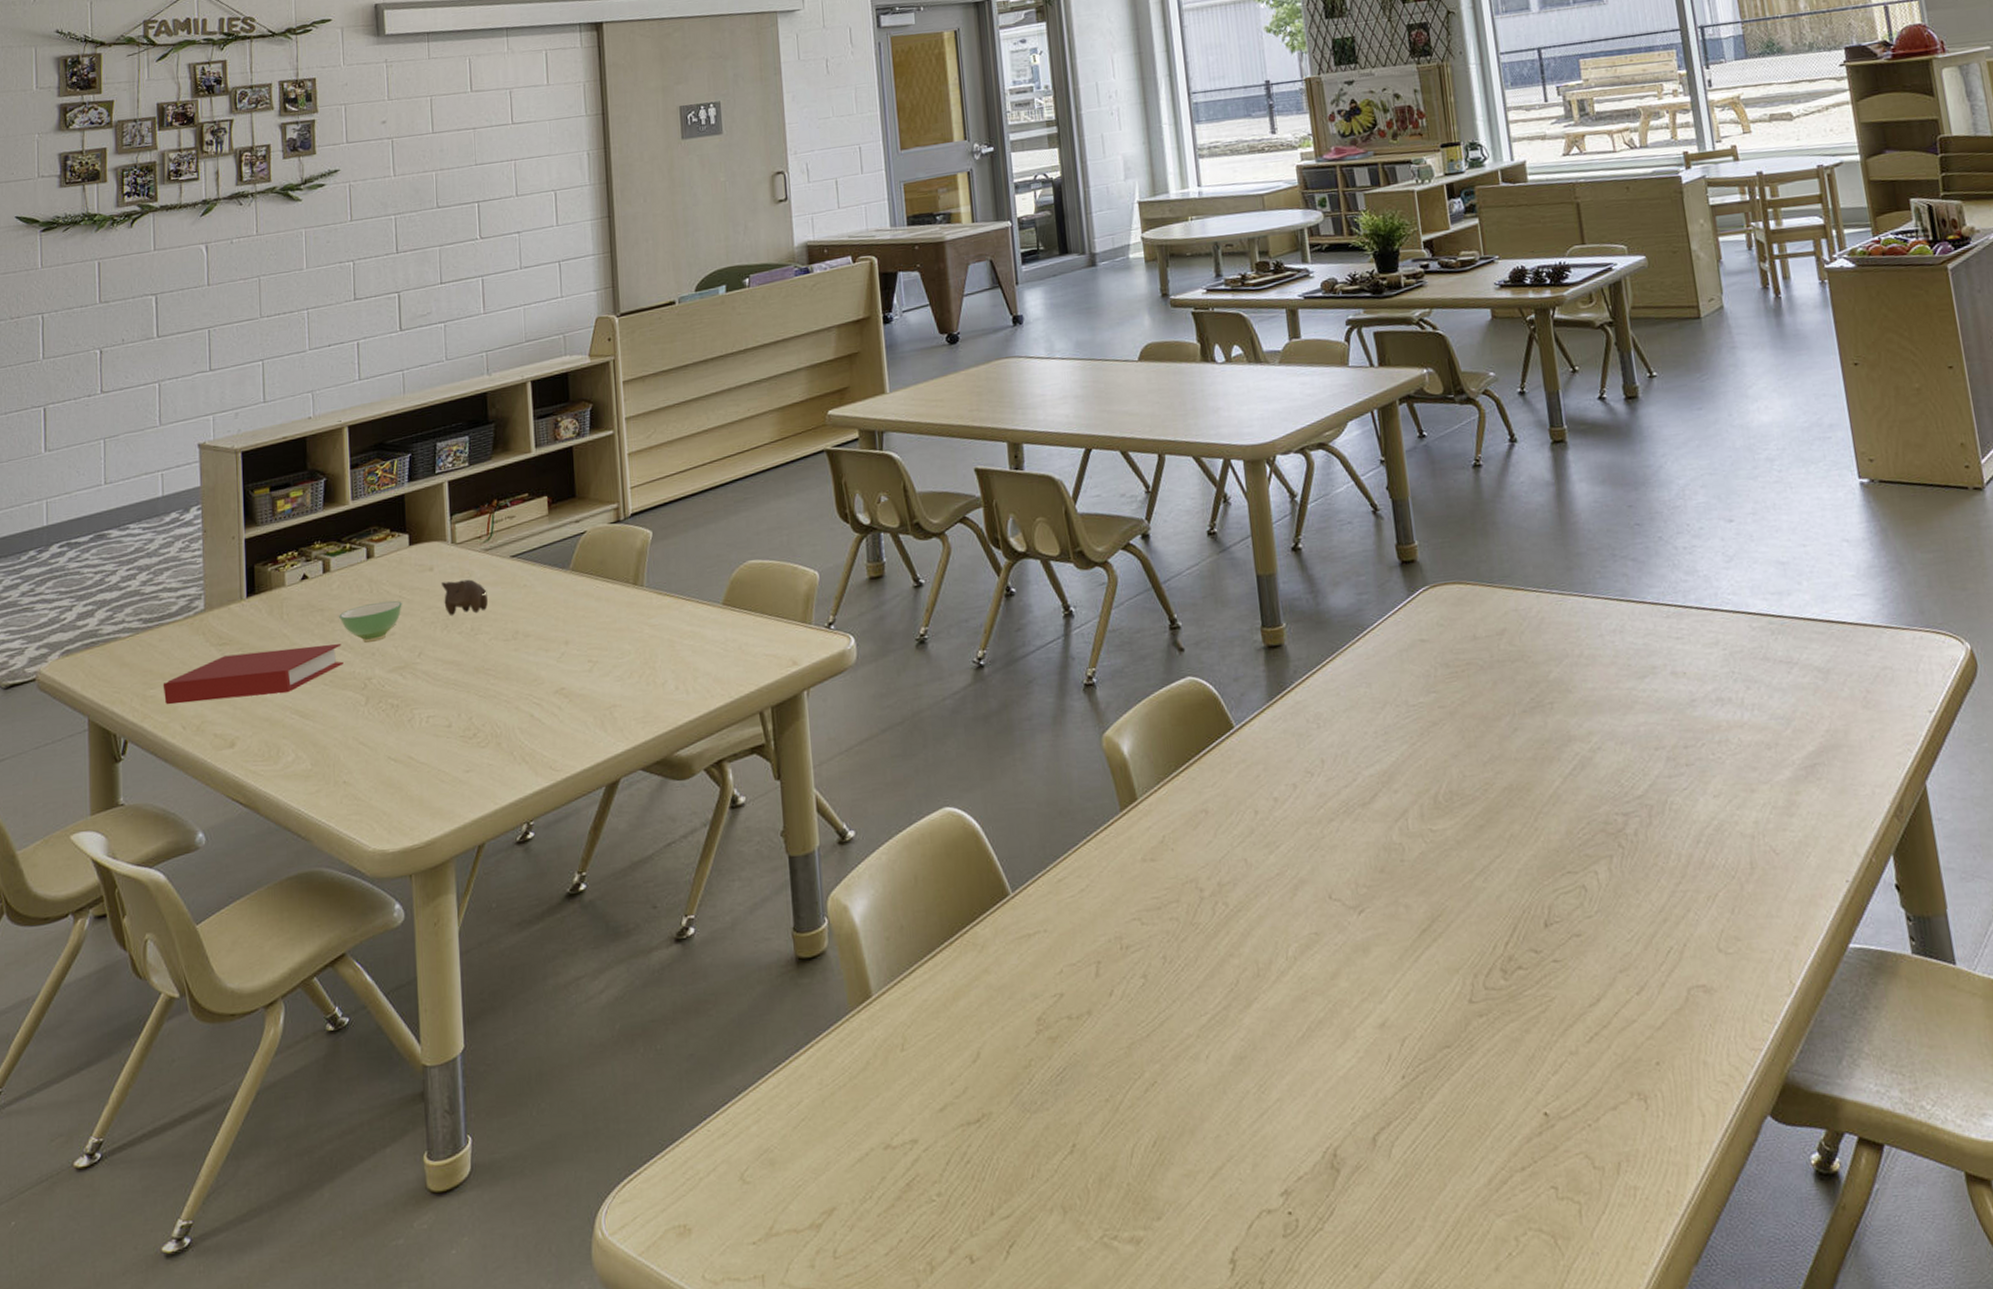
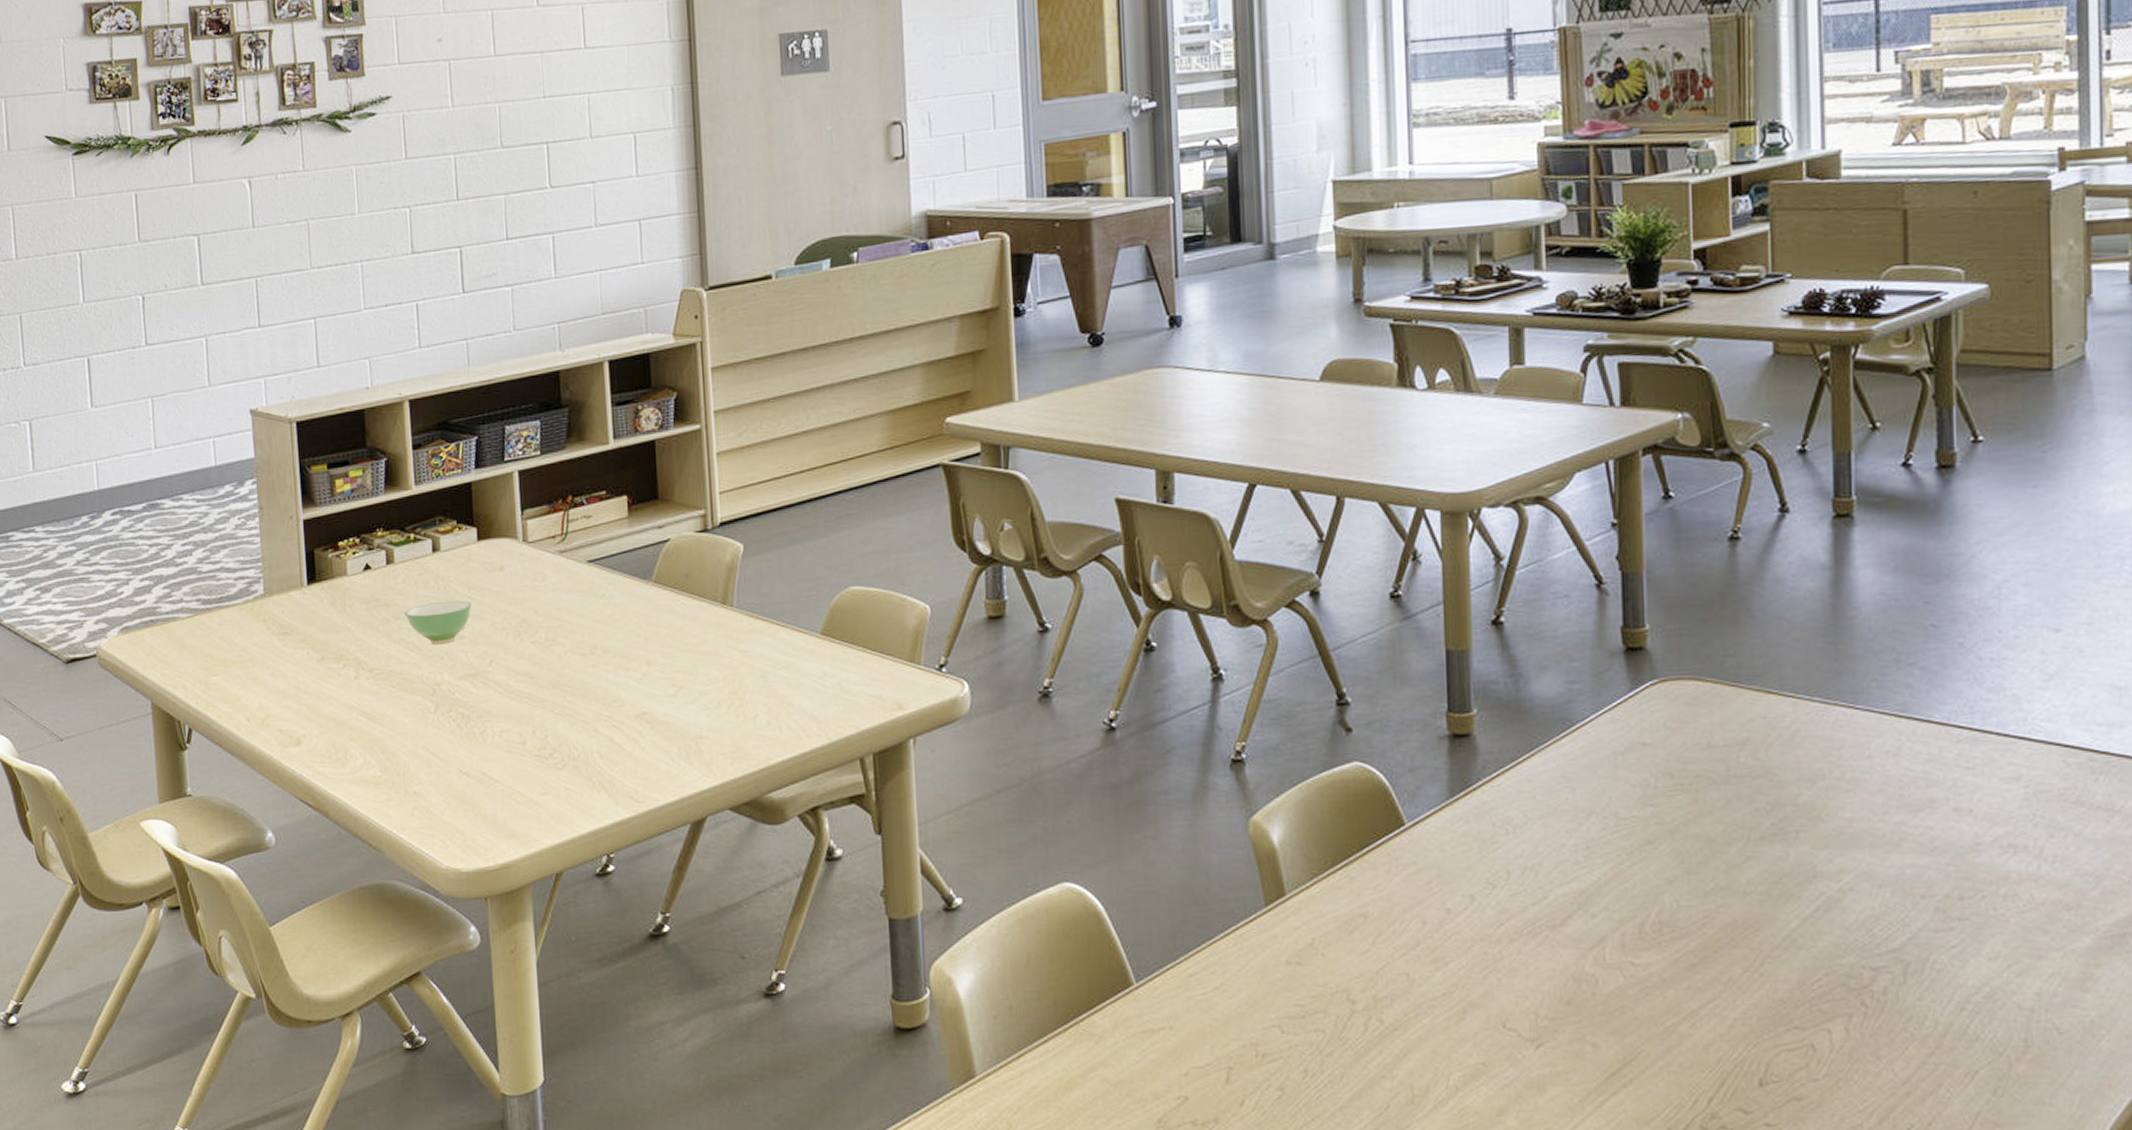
book: present [163,644,344,705] -> none [225,643,411,695]
toy animal: present [441,579,488,616] -> none [512,583,563,623]

